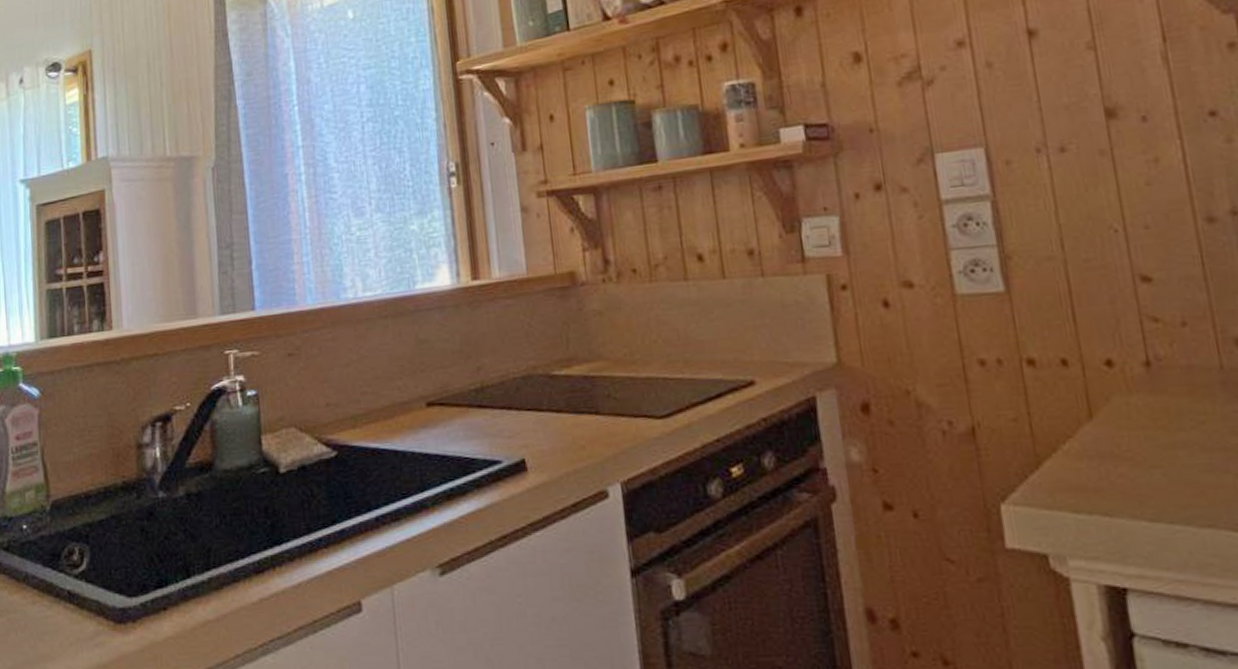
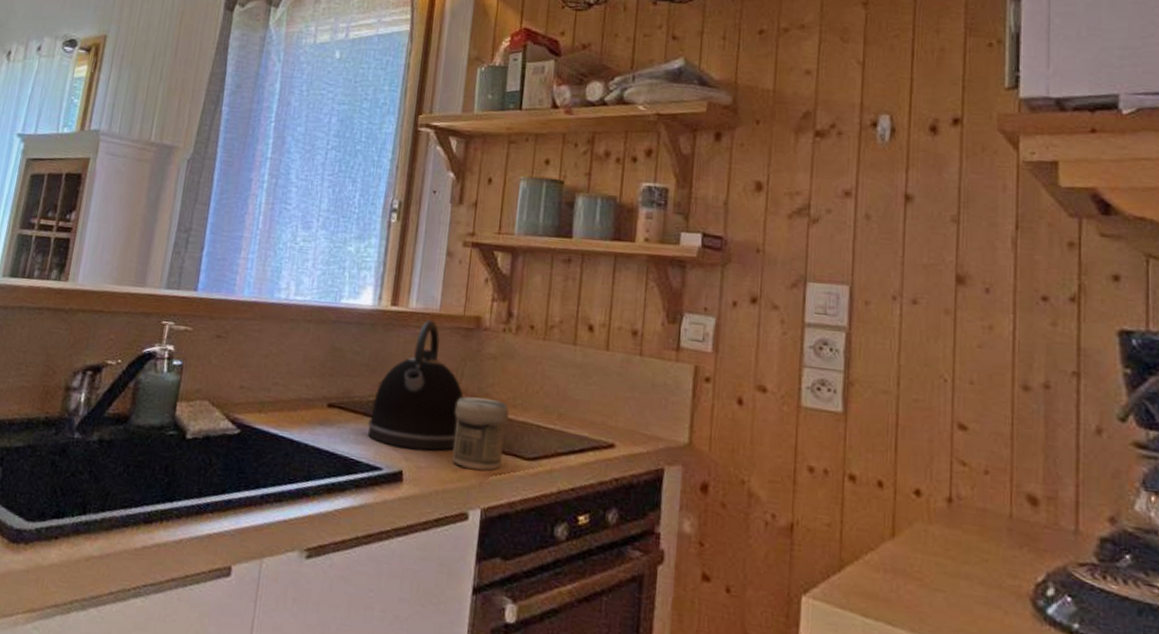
kettle: none [474,287,577,434] -> present [367,320,464,451]
jar: none [568,359,632,442] -> present [452,396,509,471]

